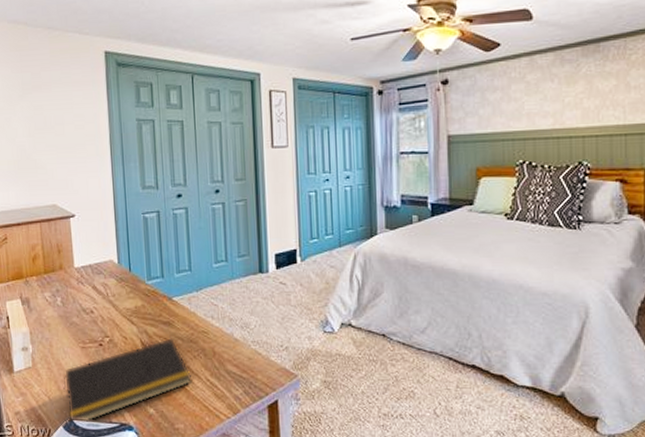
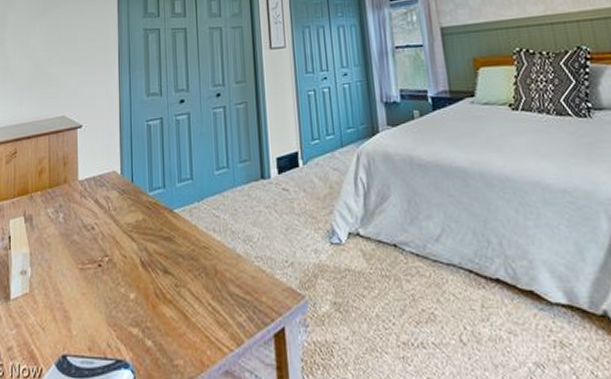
notepad: present [63,338,193,422] -> none [59,255,193,358]

